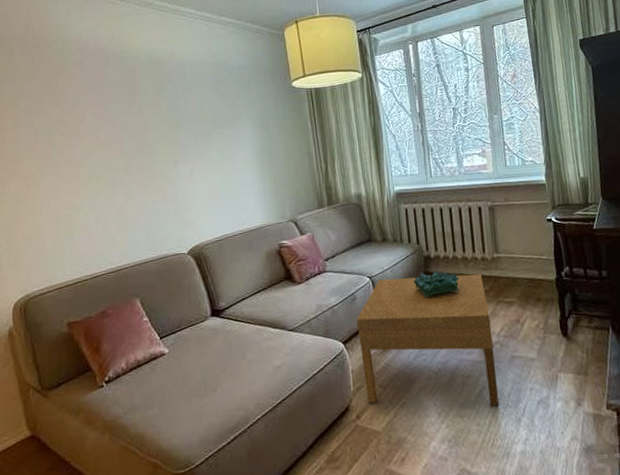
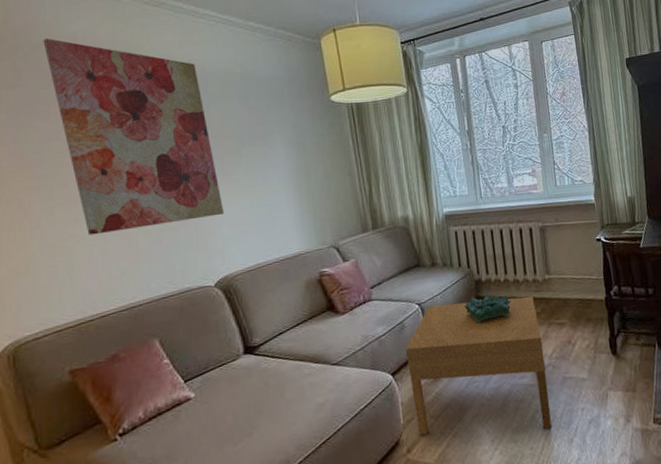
wall art: none [55,37,197,206] -> present [43,38,224,236]

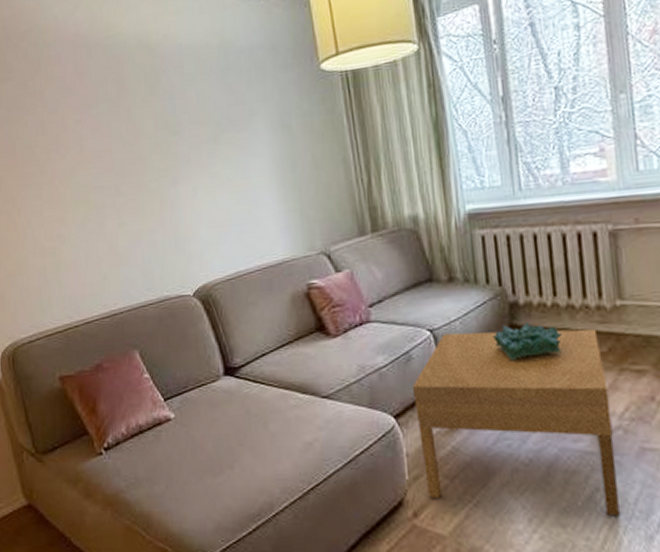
wall art: present [43,38,224,236] -> none [28,25,202,236]

